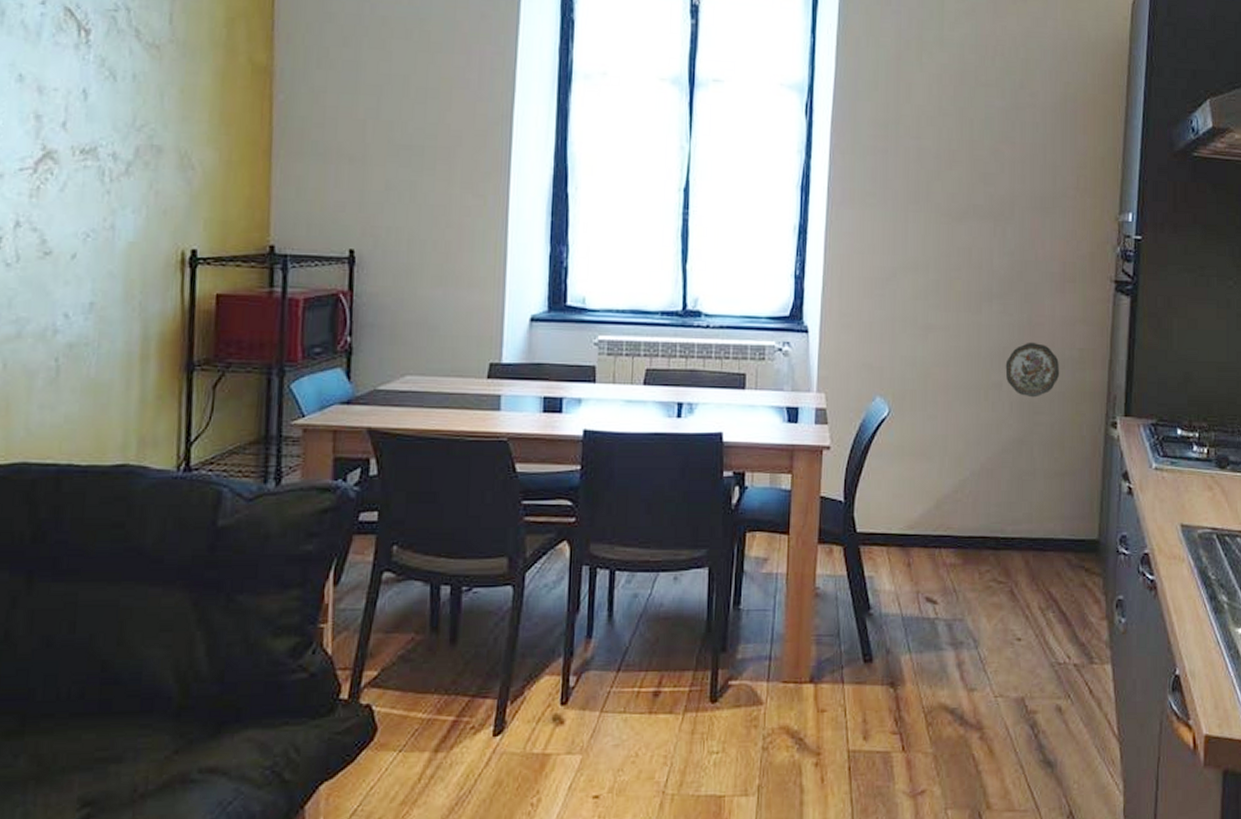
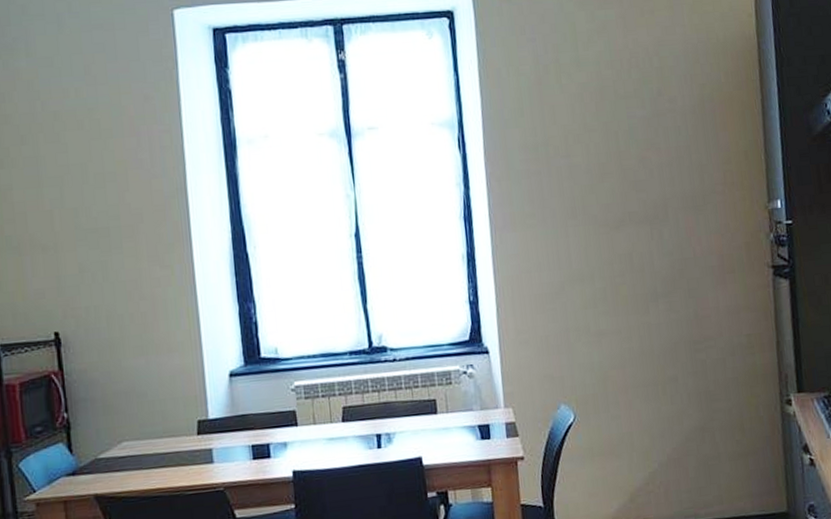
decorative plate: present [1005,342,1060,398] -> none [678,334,731,387]

